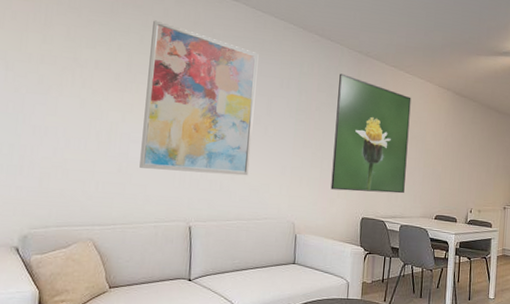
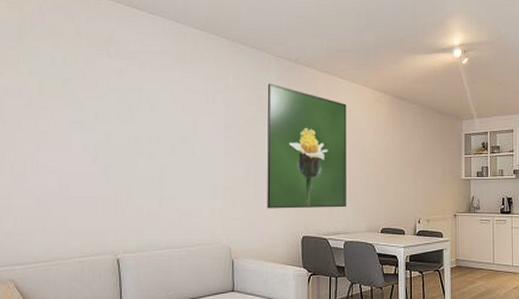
wall art: present [139,20,259,176] -> none [59,40,180,200]

